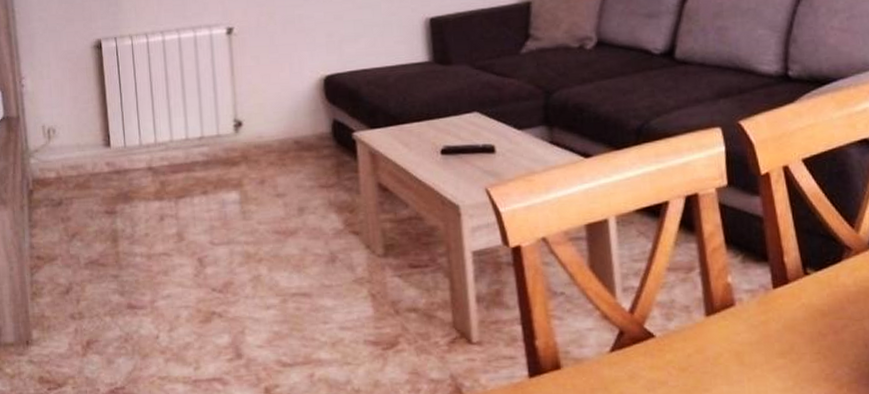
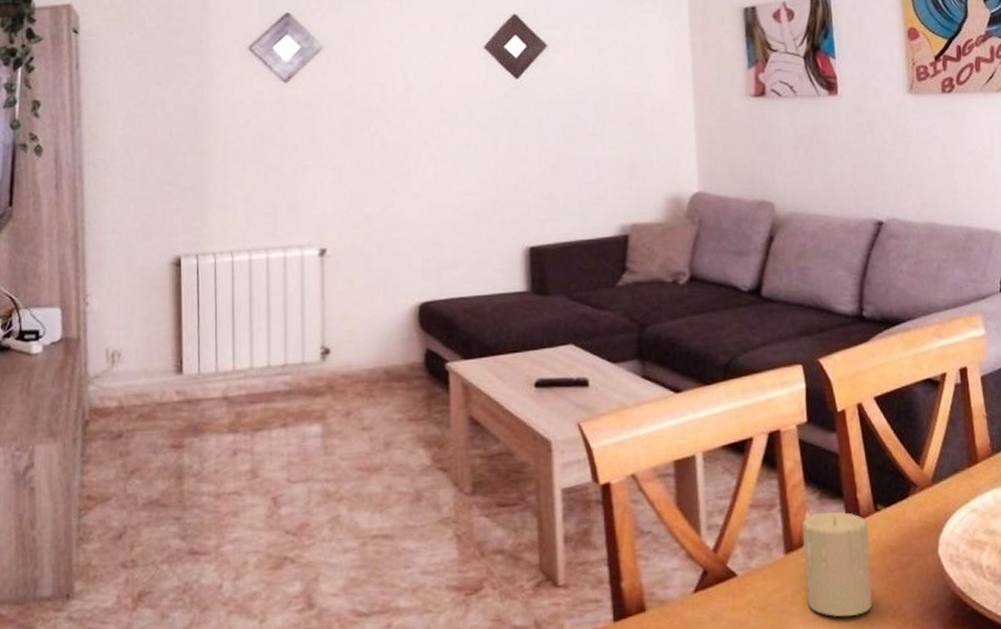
candle: none [724,275,803,379] -> present [802,511,873,617]

